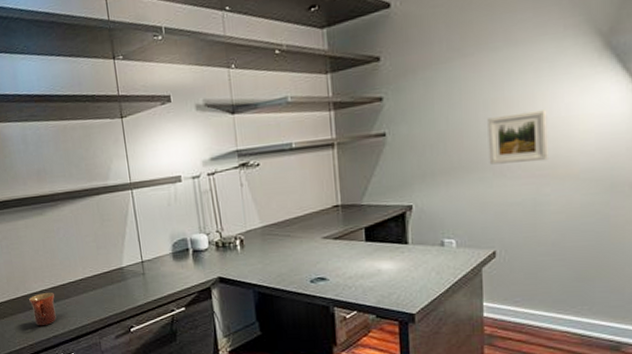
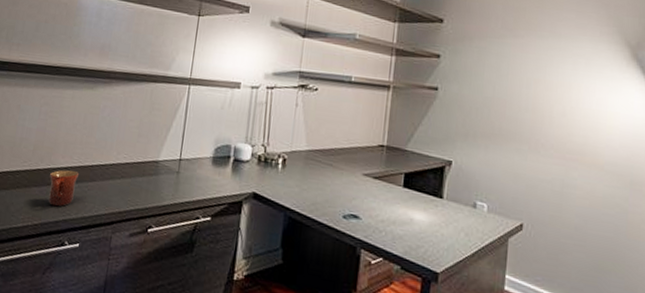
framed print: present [487,110,548,165] -> none [526,95,581,147]

